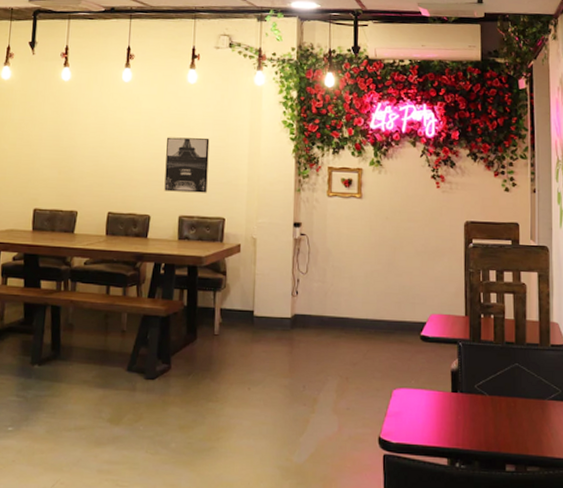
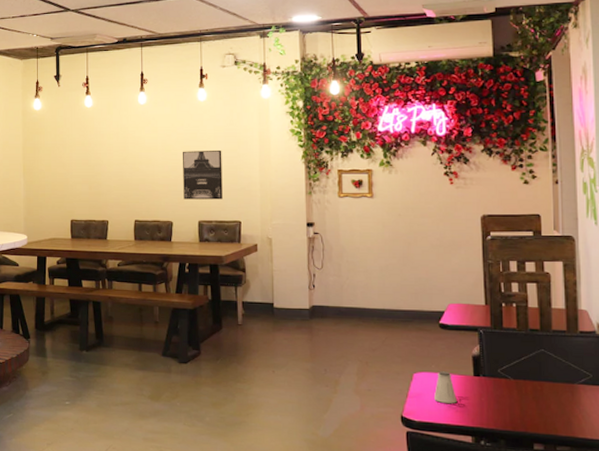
saltshaker: none [413,387,434,422] -> present [434,371,457,403]

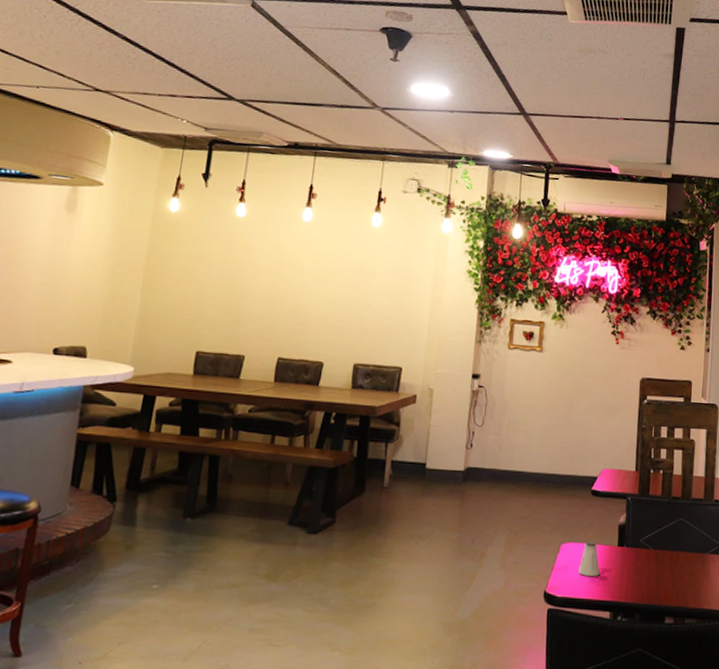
wall art: present [183,149,223,200] -> none [340,281,391,341]

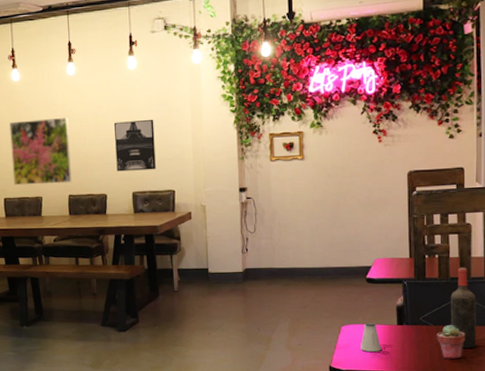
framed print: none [212,262,294,344] -> present [9,117,72,186]
wall art: none [340,281,391,341] -> present [114,119,156,172]
potted succulent: none [655,550,683,589] -> present [436,325,466,359]
wine bottle: none [670,486,695,578] -> present [450,267,477,349]

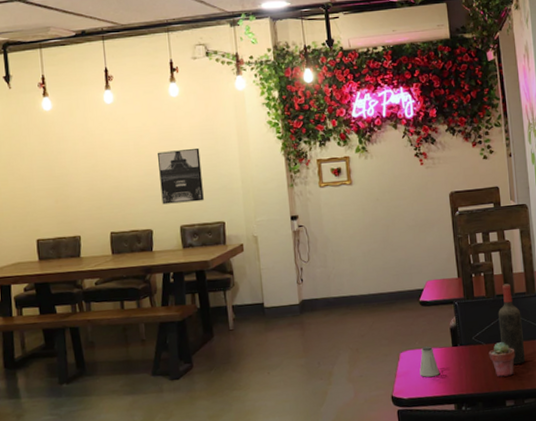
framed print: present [9,117,72,186] -> none [40,148,113,225]

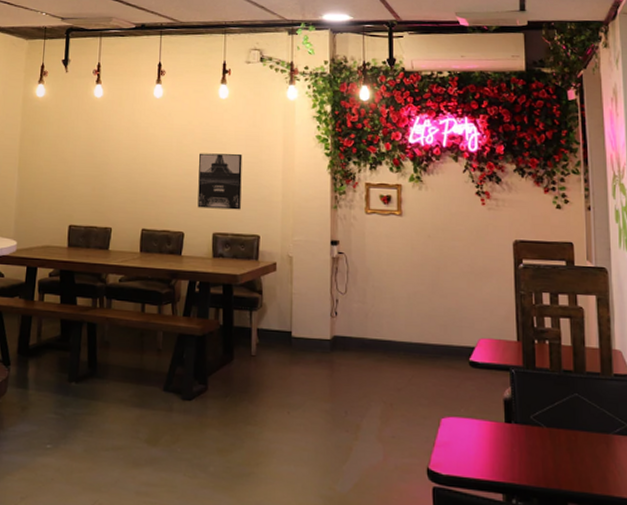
saltshaker: present [419,346,439,377] -> none [463,416,487,454]
potted succulent: present [488,342,516,377] -> none [549,428,583,473]
wine bottle: present [498,283,526,365] -> none [564,358,596,461]

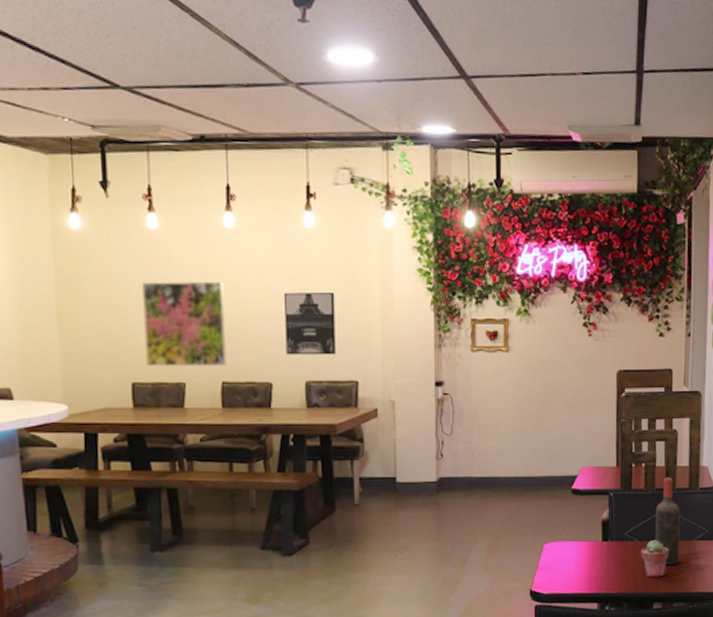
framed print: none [81,140,150,215] -> present [141,281,226,367]
potted succulent: none [549,428,583,473] -> present [640,540,669,577]
wine bottle: none [564,358,596,461] -> present [655,477,681,566]

